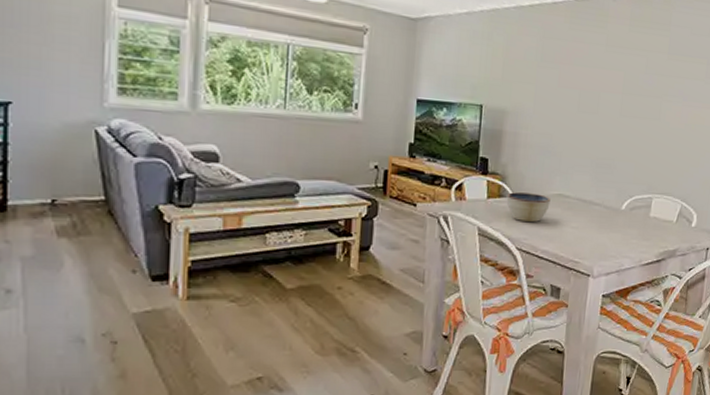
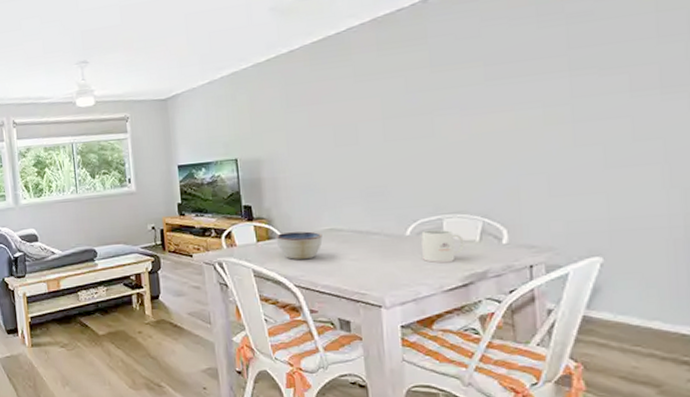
mug: none [630,206,665,239] -> present [420,229,465,263]

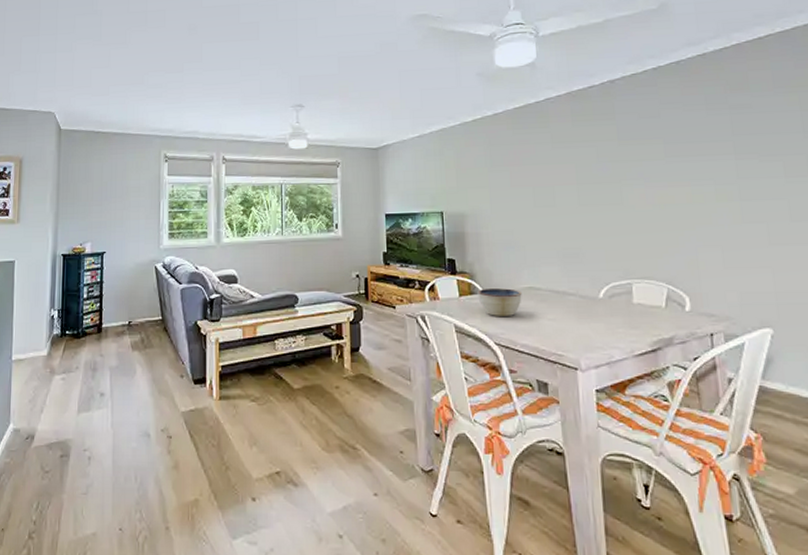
mug: present [420,229,465,263] -> none [612,293,652,327]

